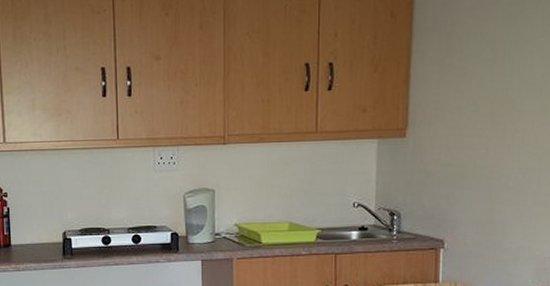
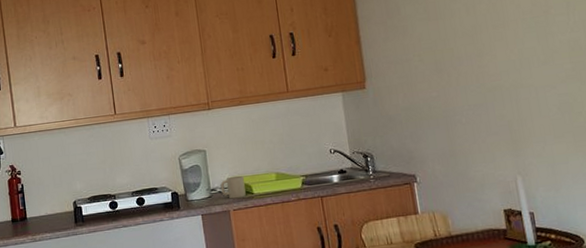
mug: none [226,221,253,248] -> present [220,175,246,200]

